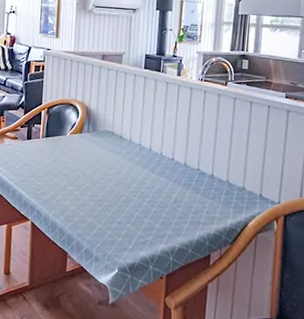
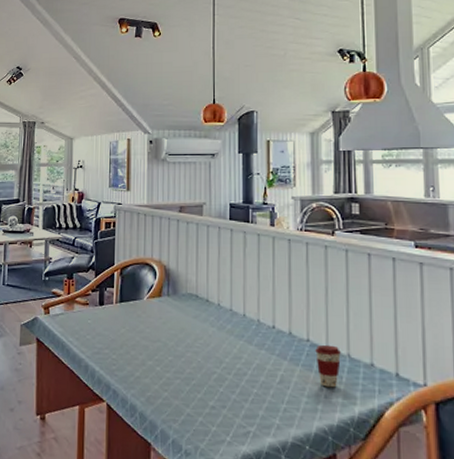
coffee cup: none [203,173,222,206] -> present [315,344,341,388]

